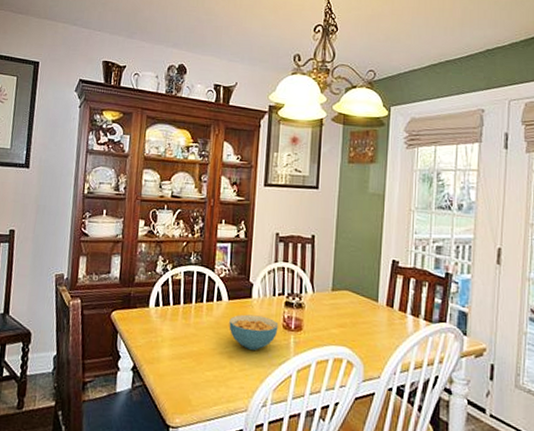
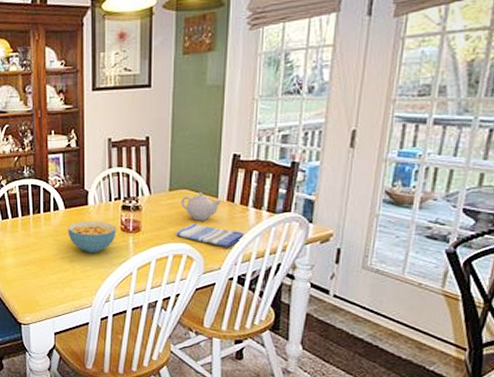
dish towel: none [337,326,404,354] -> present [176,223,245,247]
teapot: none [342,294,381,325] -> present [181,191,221,221]

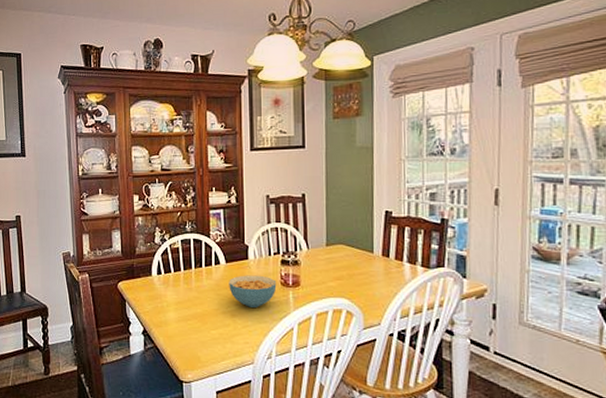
dish towel: present [176,223,245,247] -> none [334,278,402,302]
teapot: present [181,191,221,221] -> none [338,246,377,276]

